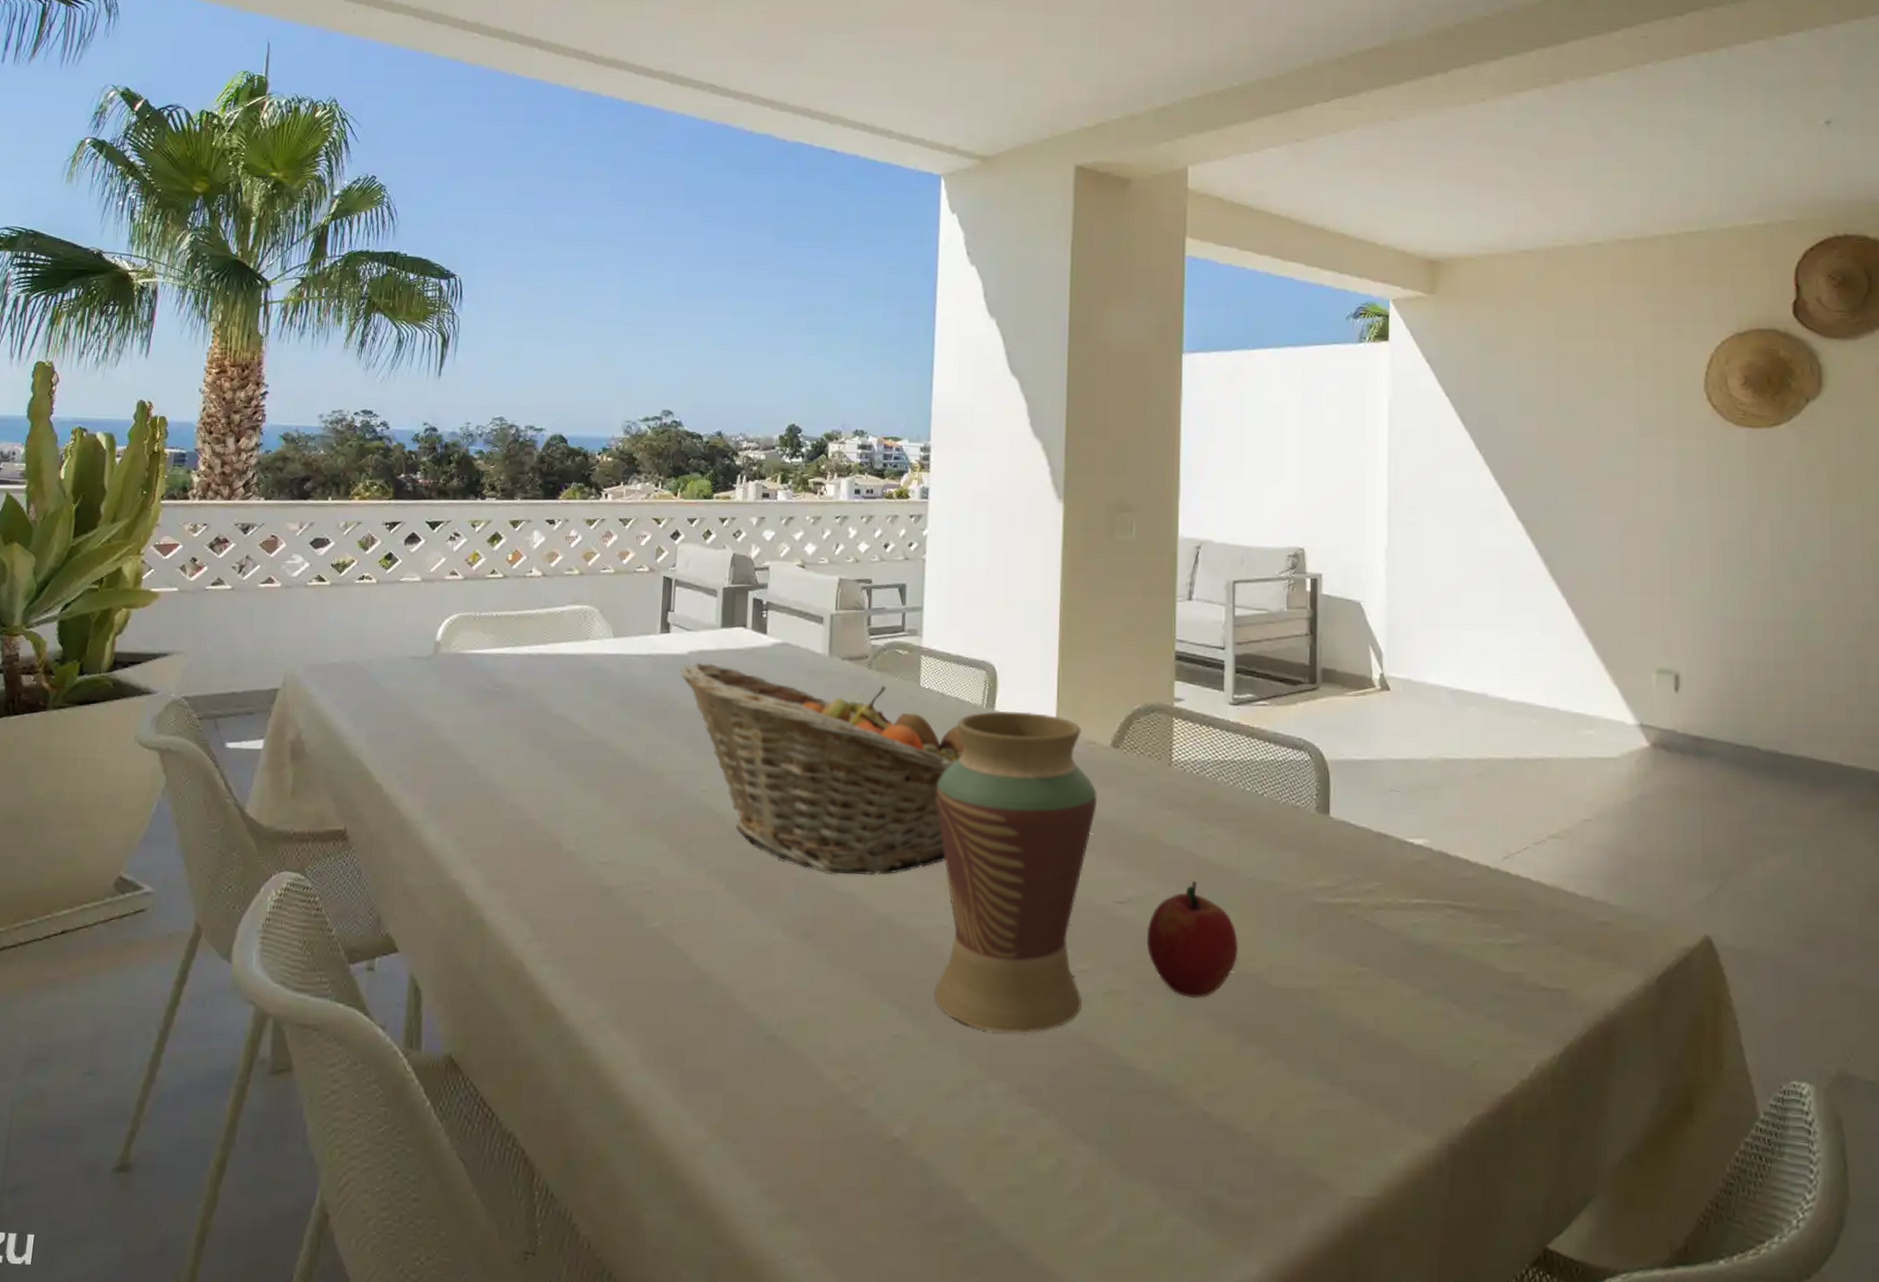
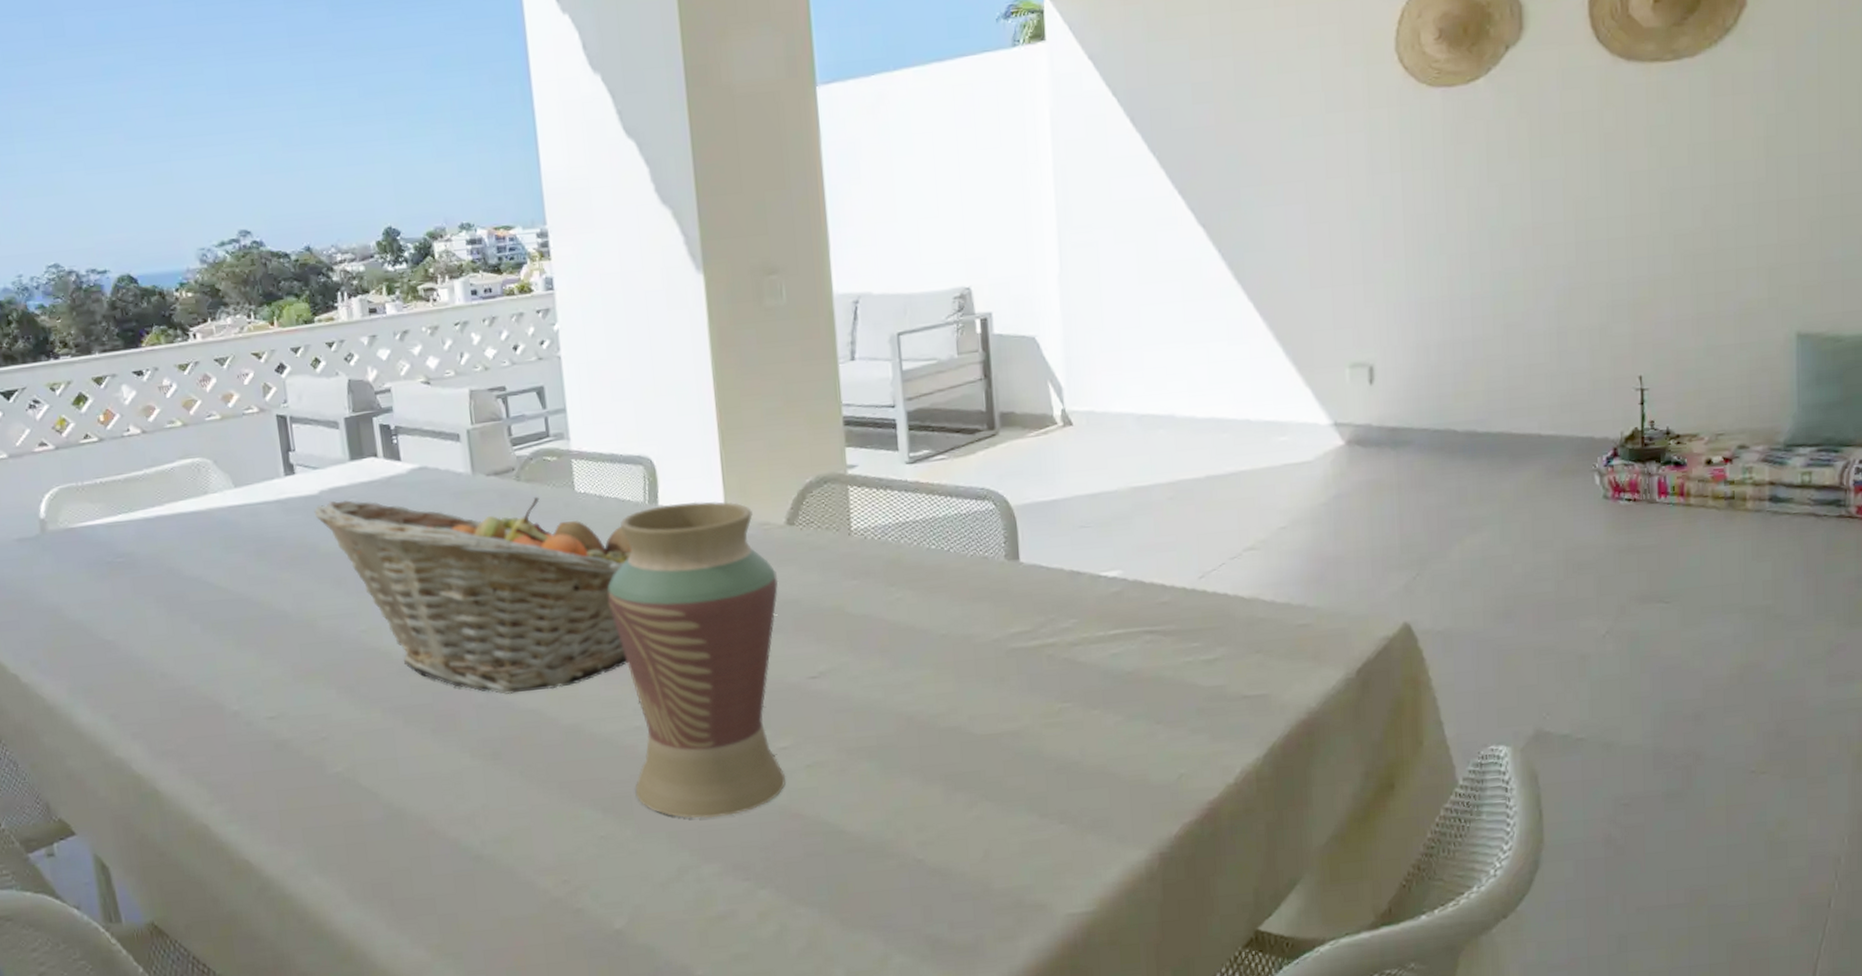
apple: present [1146,880,1238,998] -> none [843,644,938,758]

